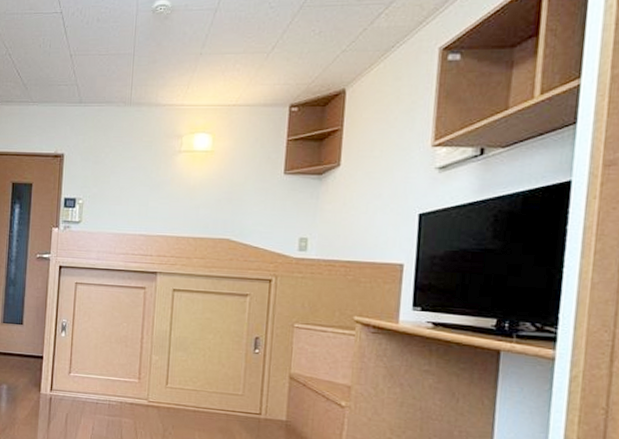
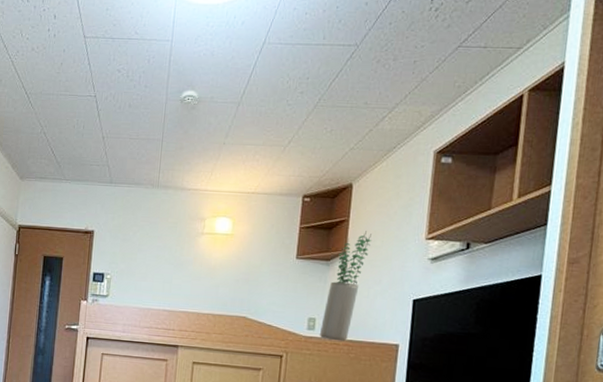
vase: none [312,140,370,263] -> present [319,231,372,342]

